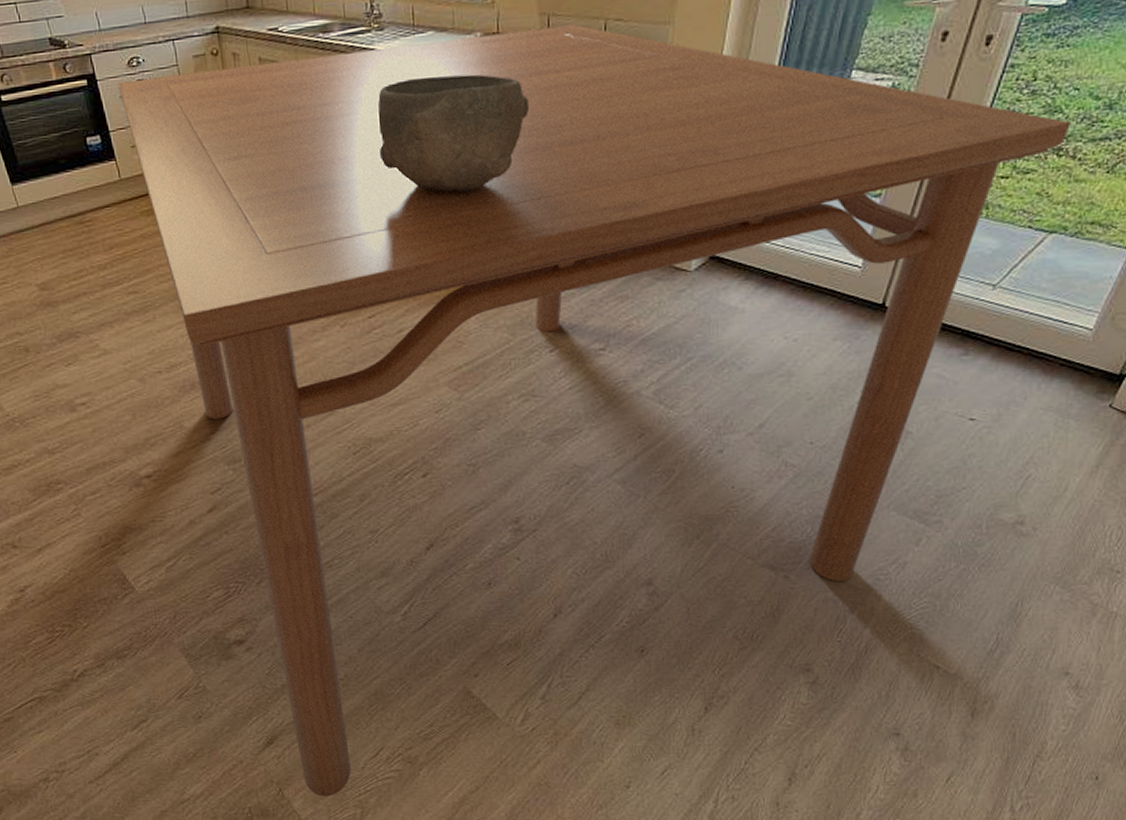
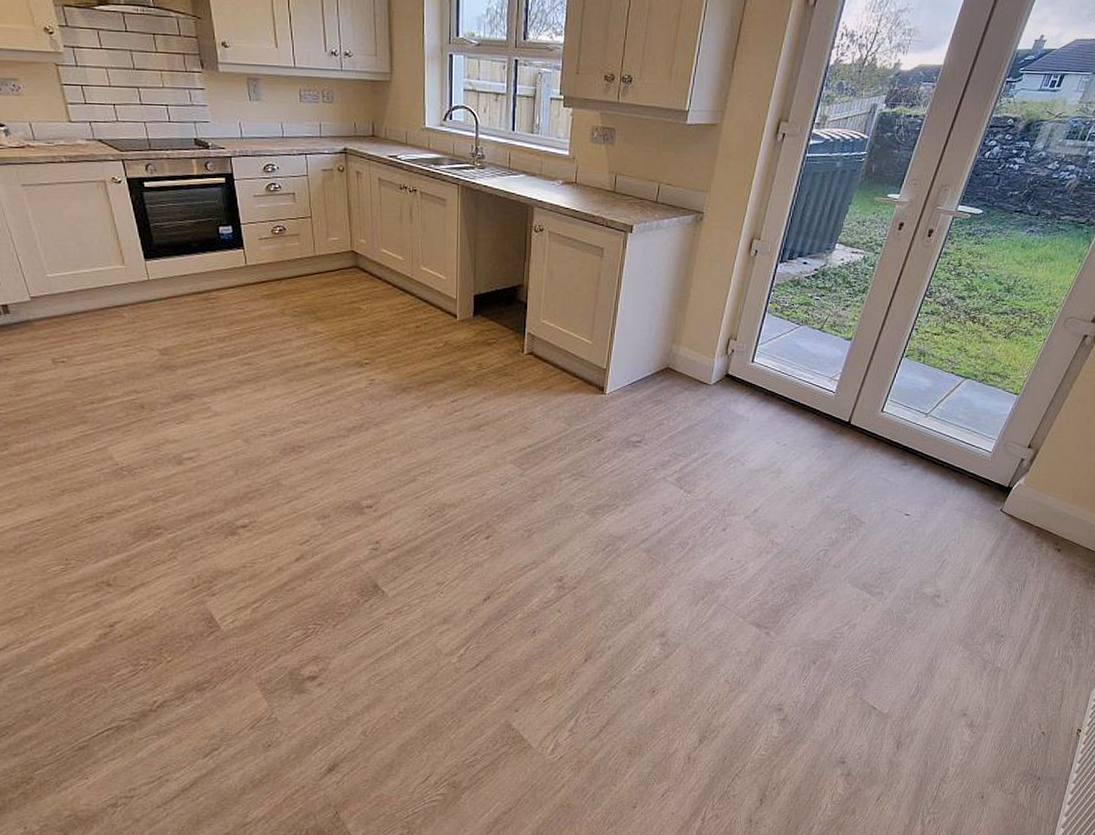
dining table: present [117,23,1071,797] -> none [252,182,982,818]
bowl: present [377,74,530,192] -> none [472,209,596,305]

